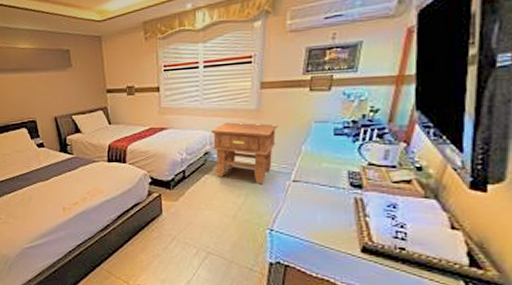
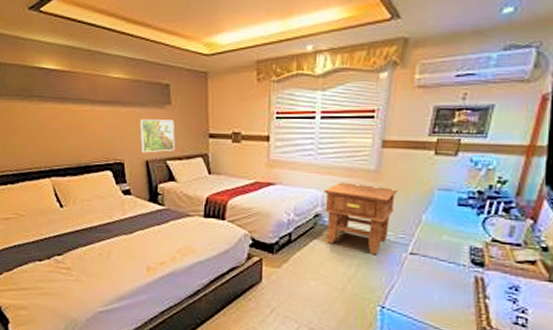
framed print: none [47,80,78,111] -> present [140,119,175,153]

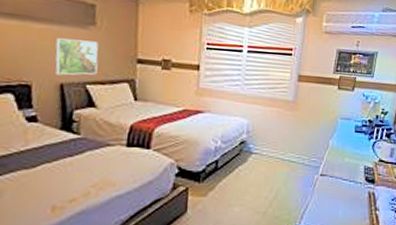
side table: present [324,182,398,254] -> none [249,111,311,177]

